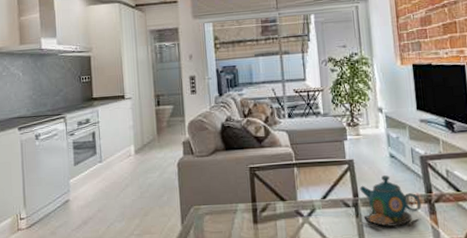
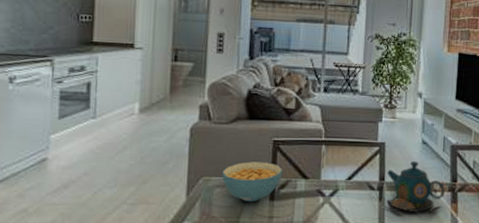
cereal bowl: none [209,188,262,226] -> present [222,162,283,201]

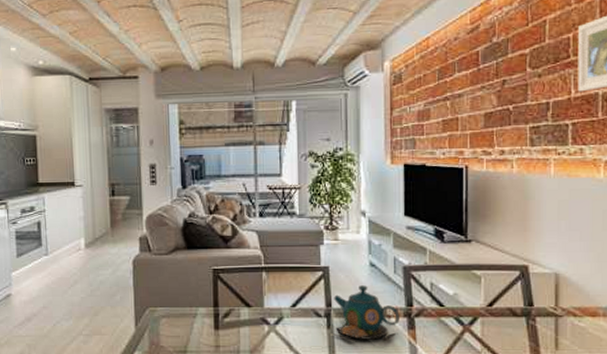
cereal bowl: present [222,162,283,201] -> none [167,291,225,331]

